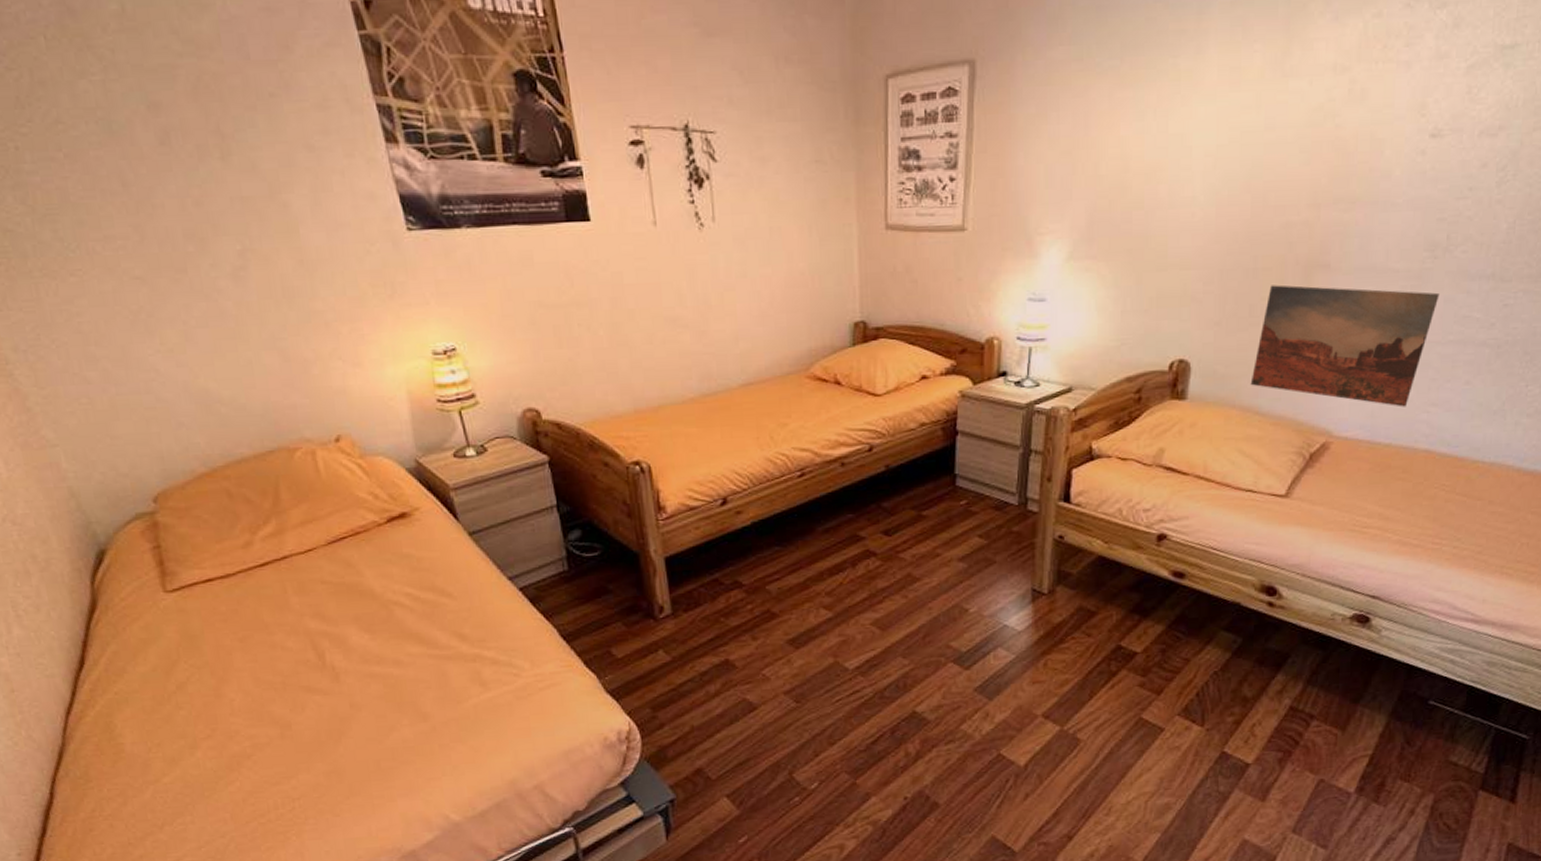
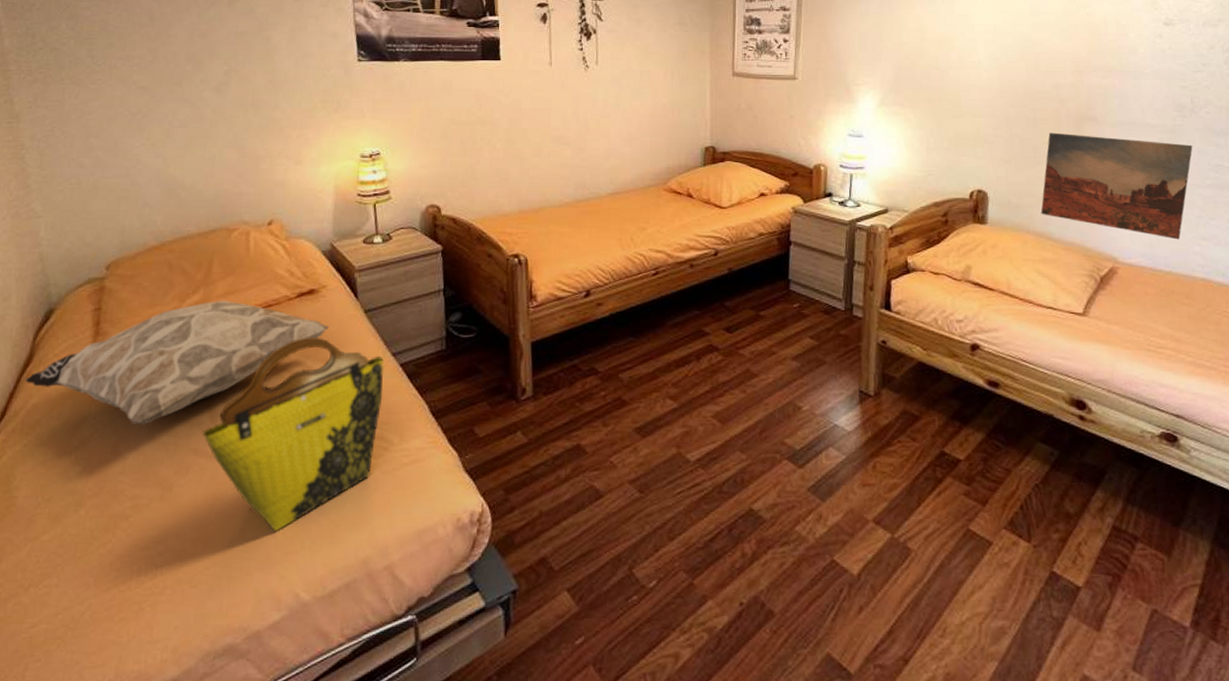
decorative pillow: none [95,529,431,667] -> present [25,300,329,426]
tote bag: none [310,564,505,760] -> present [201,337,385,531]

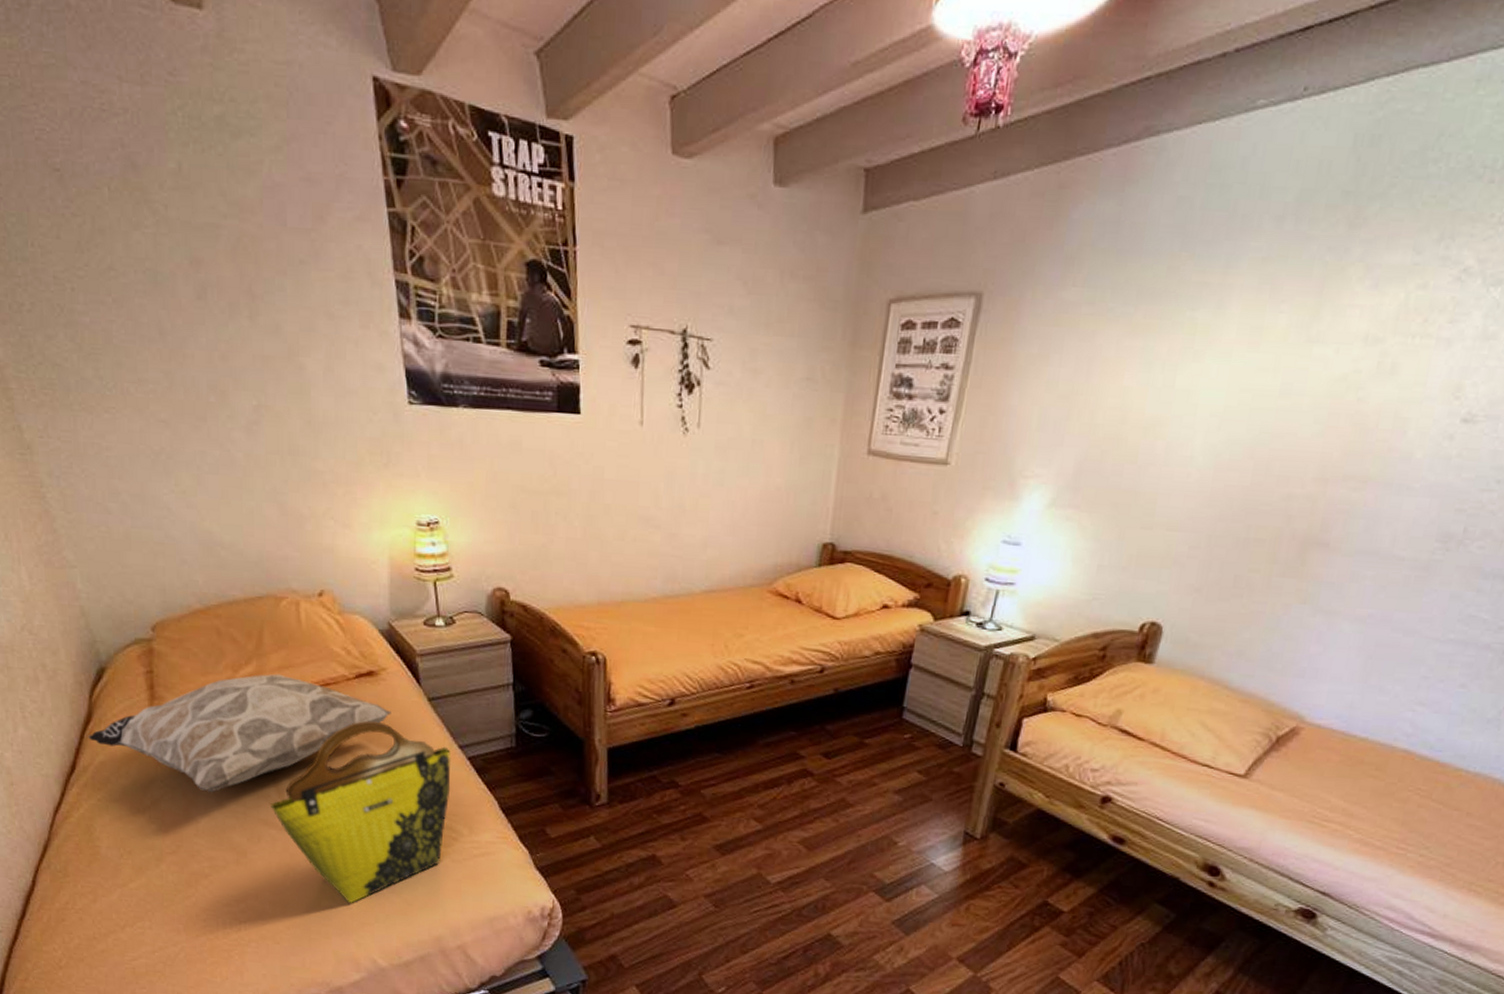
wall art: present [1040,132,1193,240] -> none [1224,557,1446,702]

